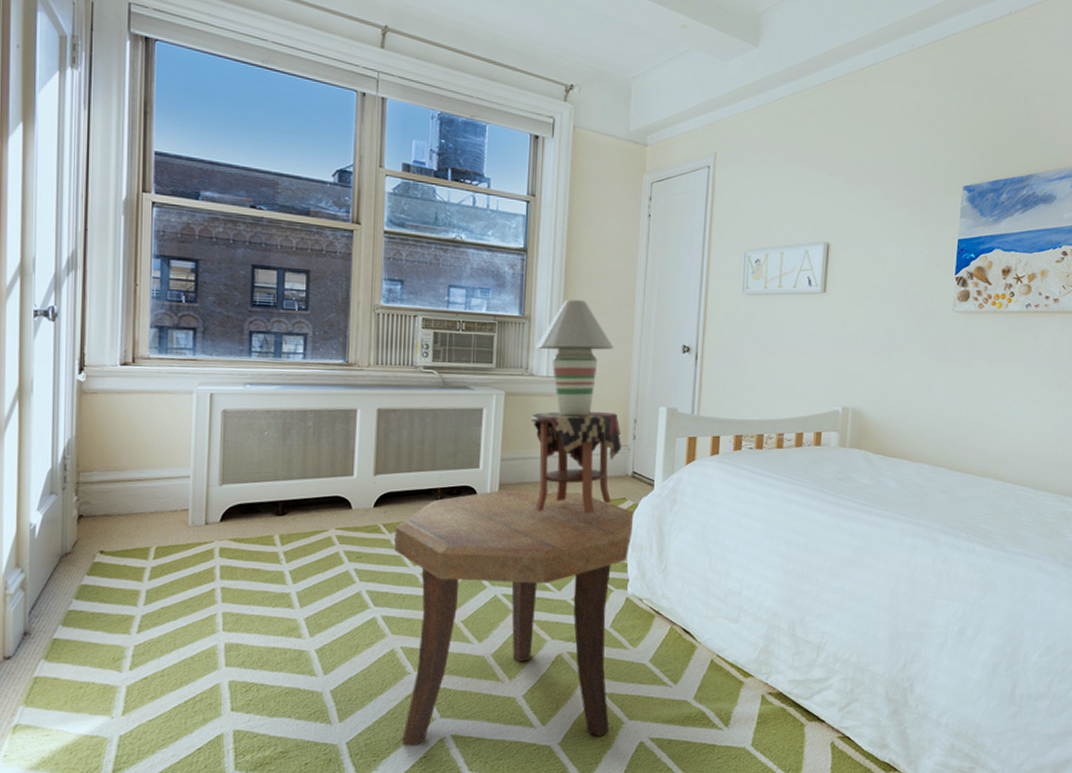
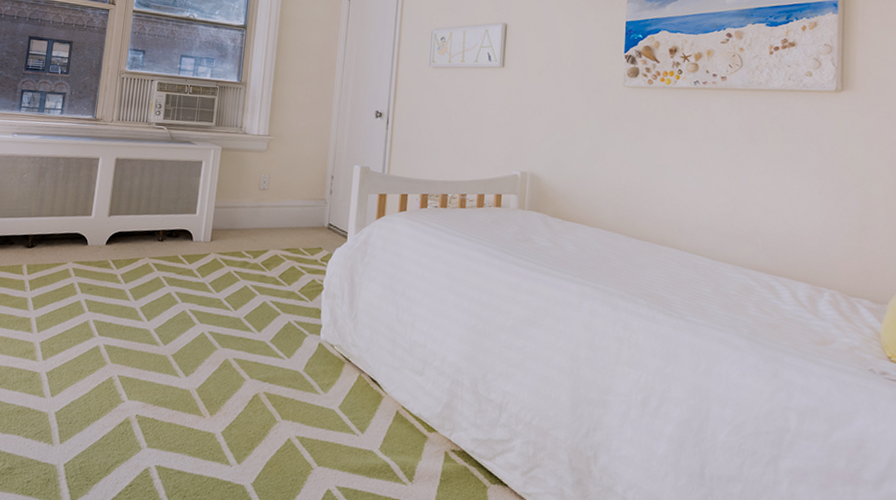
side table: present [394,489,634,746] -> none [112,234,329,481]
table lamp: present [531,299,621,514] -> none [242,69,320,261]

